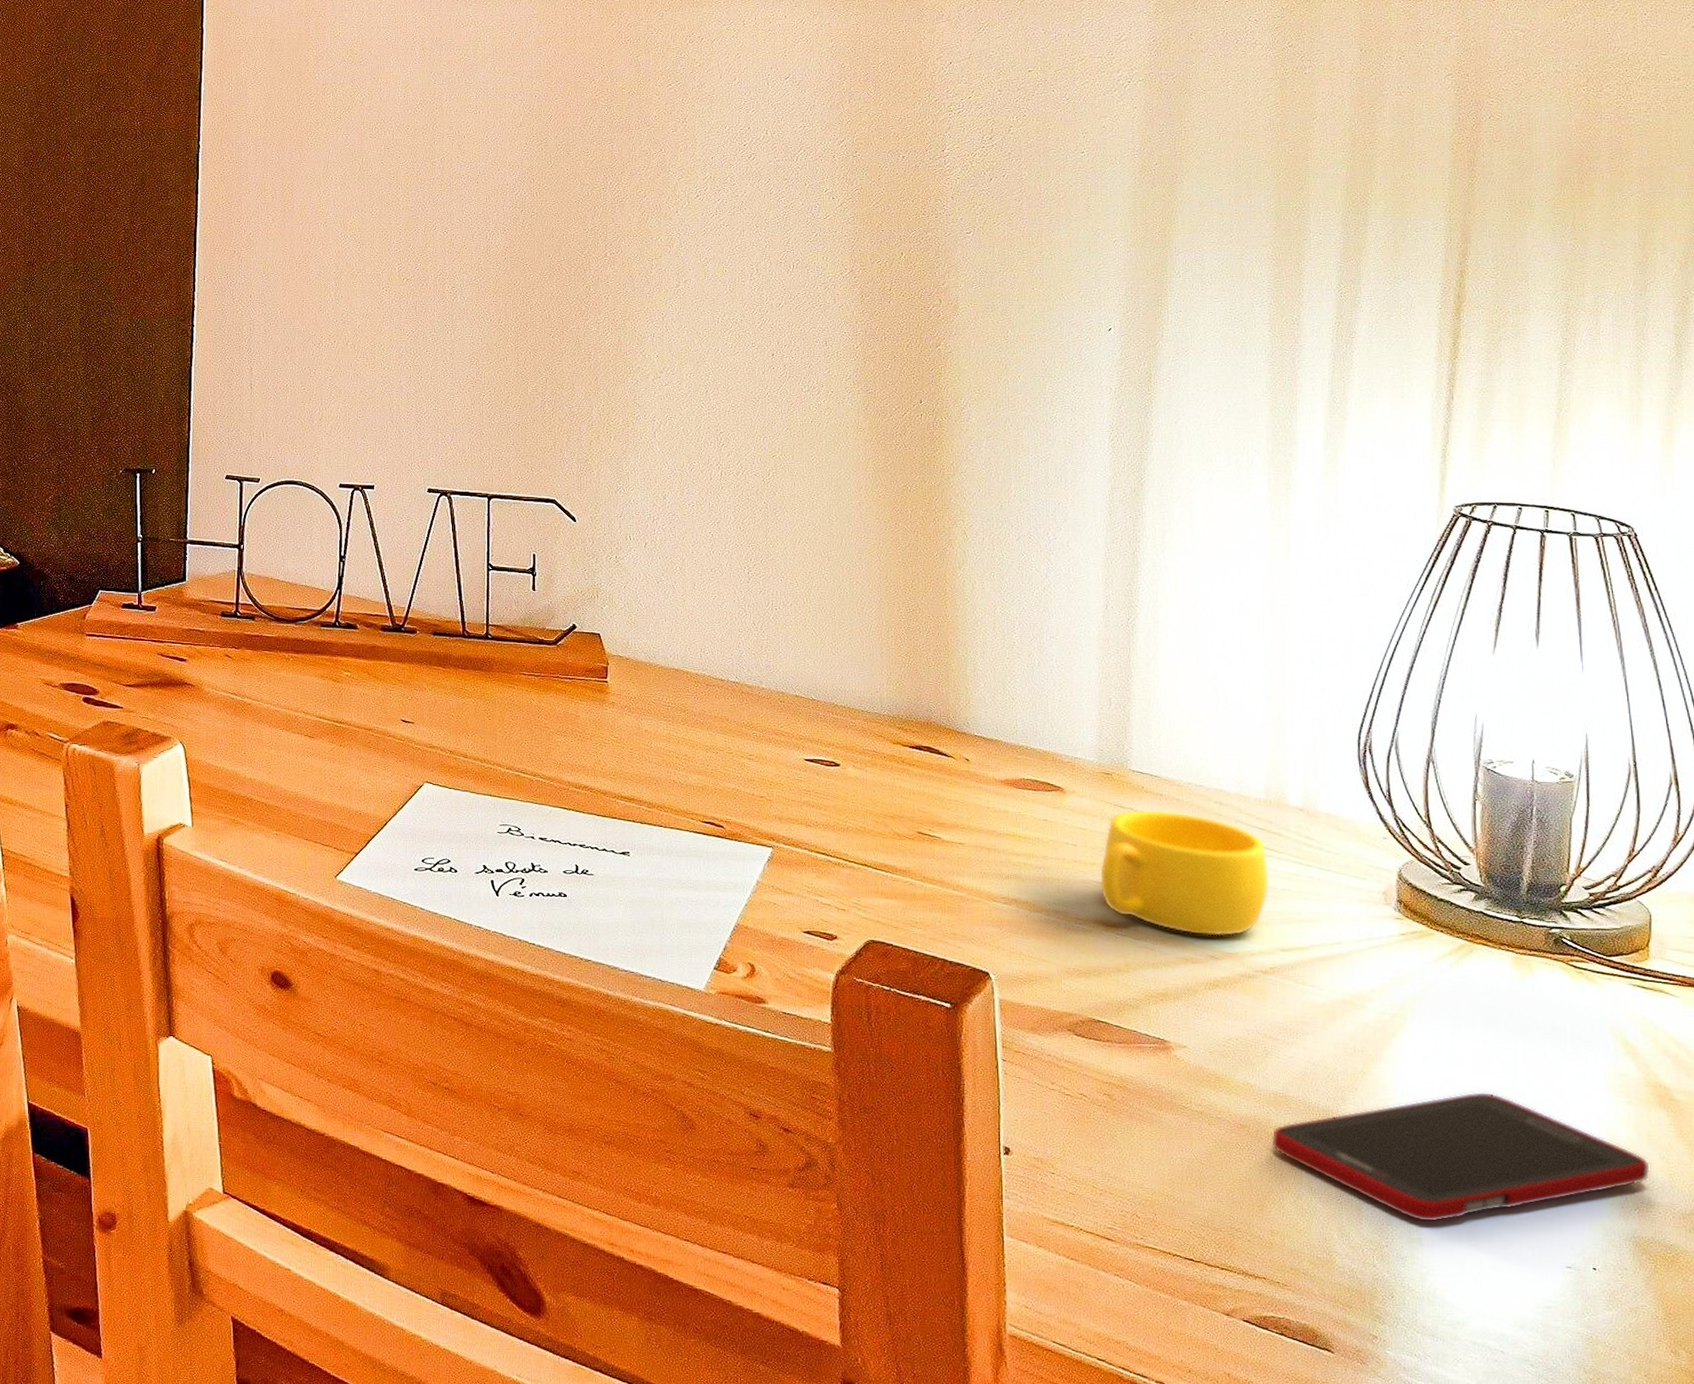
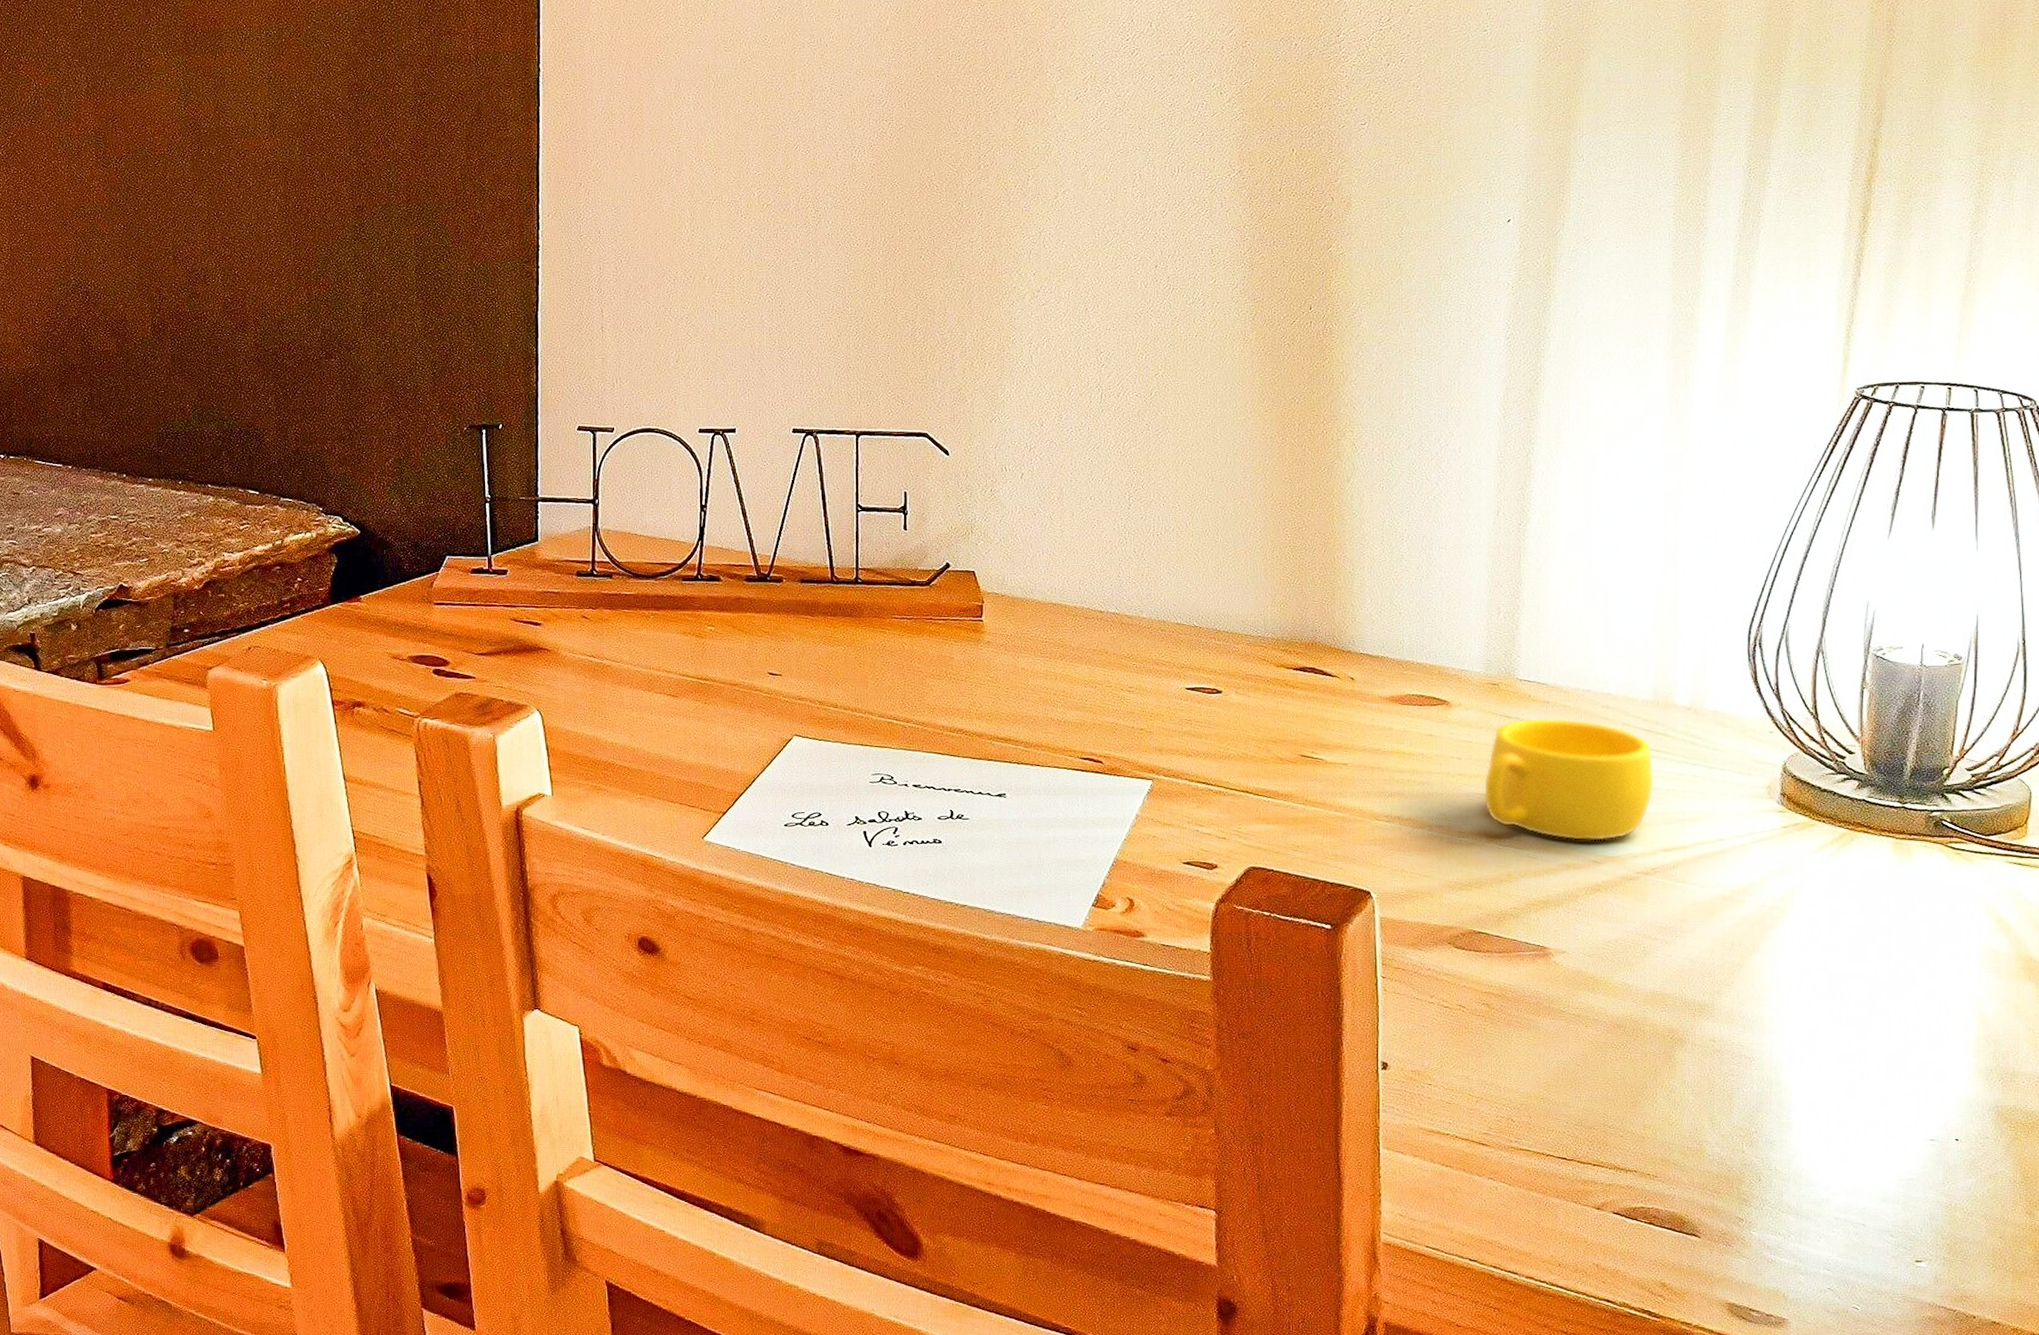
cell phone: present [1271,1091,1650,1223] -> none [1647,976,2016,1107]

